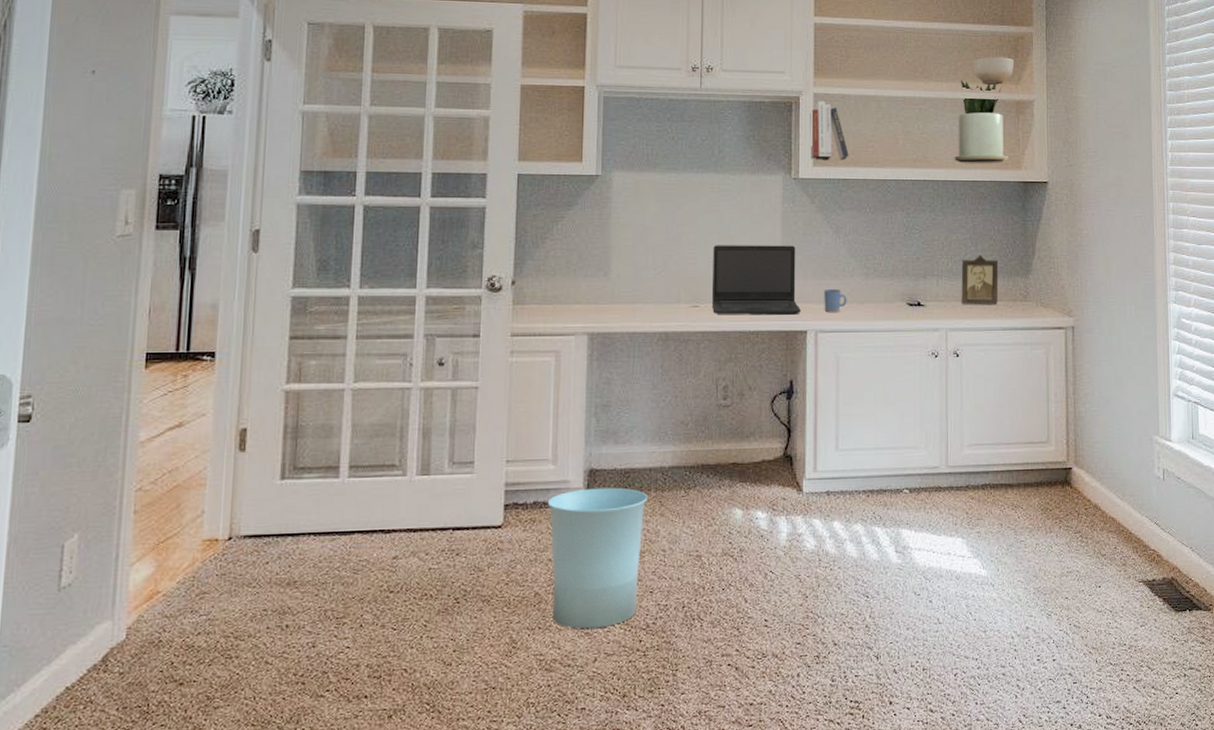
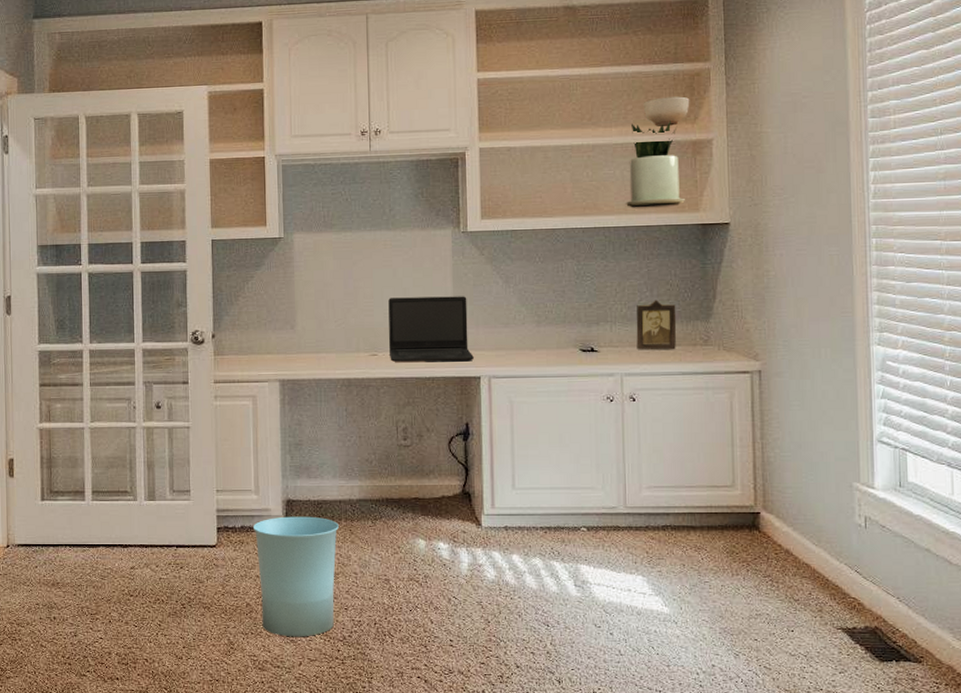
books: present [810,101,849,161] -> none [476,155,517,213]
mug: present [824,288,847,312] -> none [496,336,519,359]

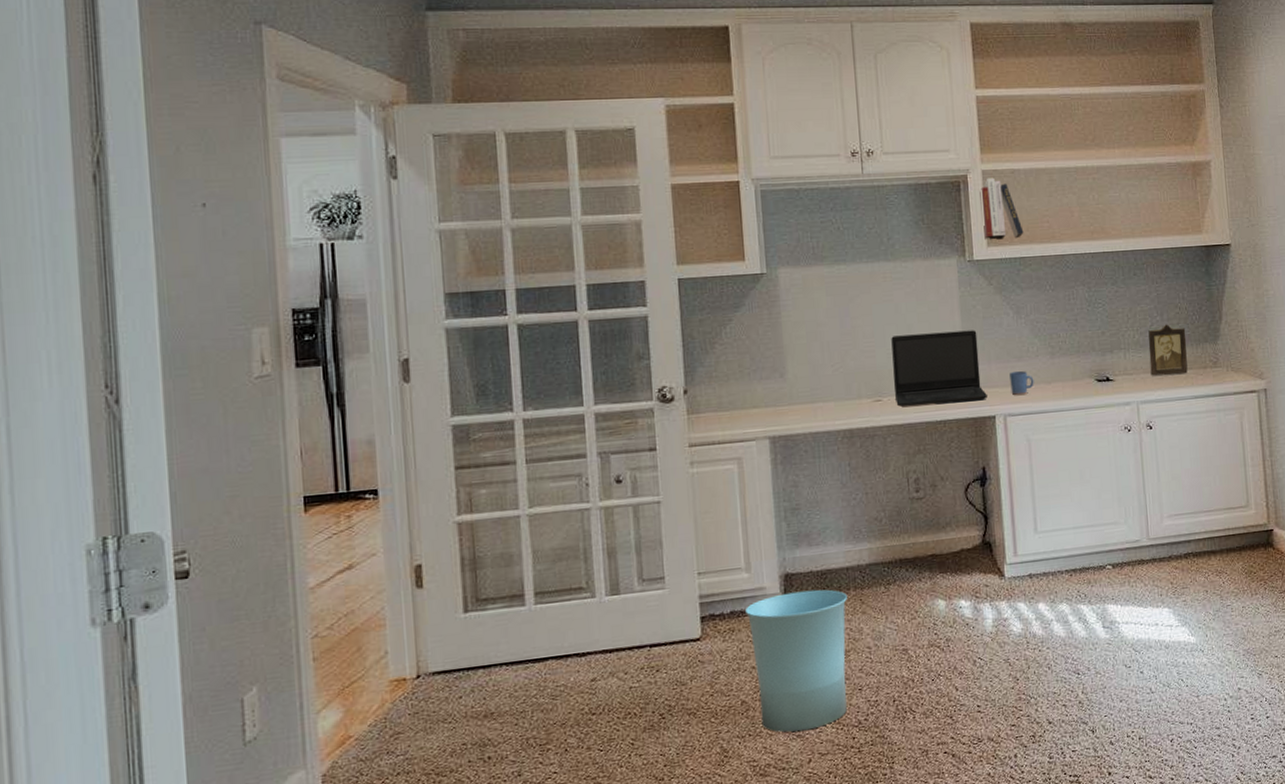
books: none [476,155,517,213] -> present [979,177,1024,240]
mug: none [496,336,519,359] -> present [1009,370,1034,395]
planter: present [625,119,685,209] -> none [1131,141,1188,232]
bowl: present [642,96,690,126] -> none [1142,118,1188,148]

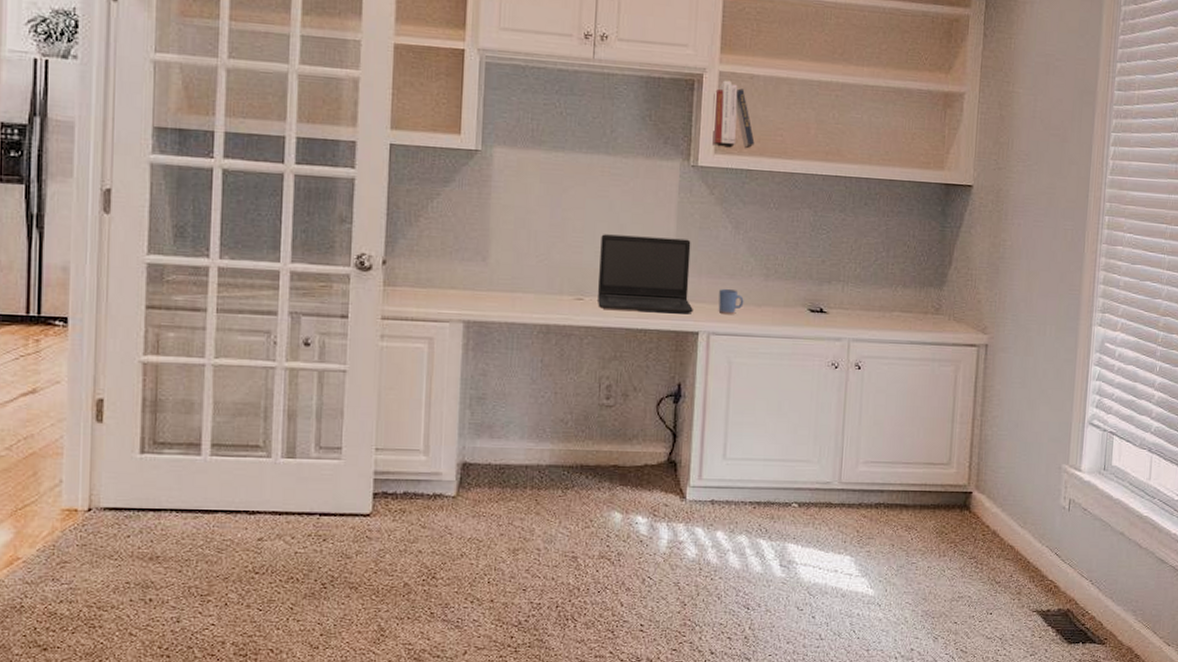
waste bin: present [744,589,847,733] -> none [417,482,523,622]
photo frame: present [1148,324,1188,376] -> none [867,261,911,317]

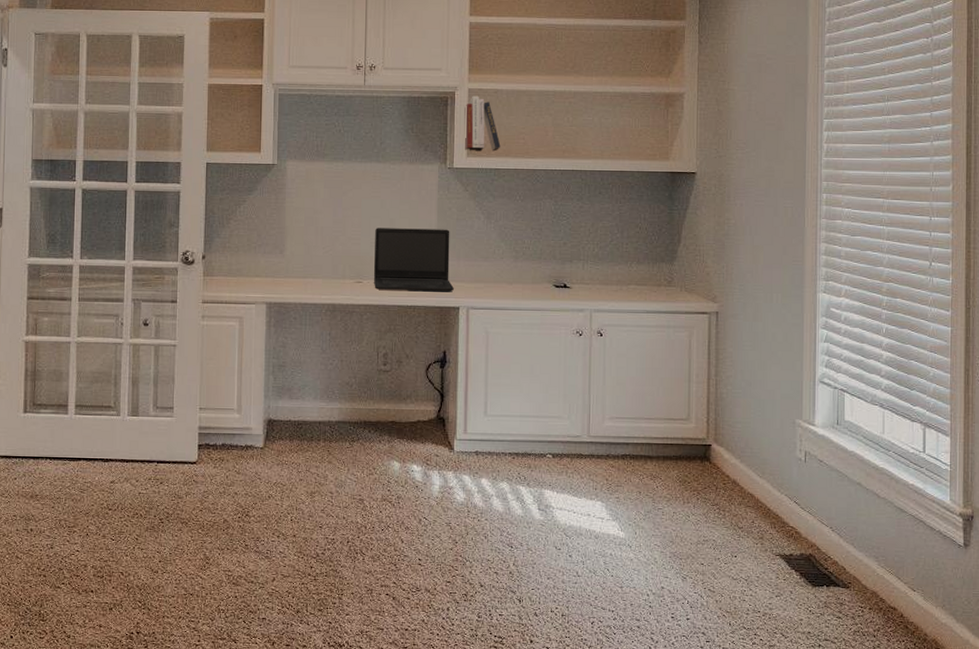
mug: present [718,288,744,314] -> none [475,269,497,291]

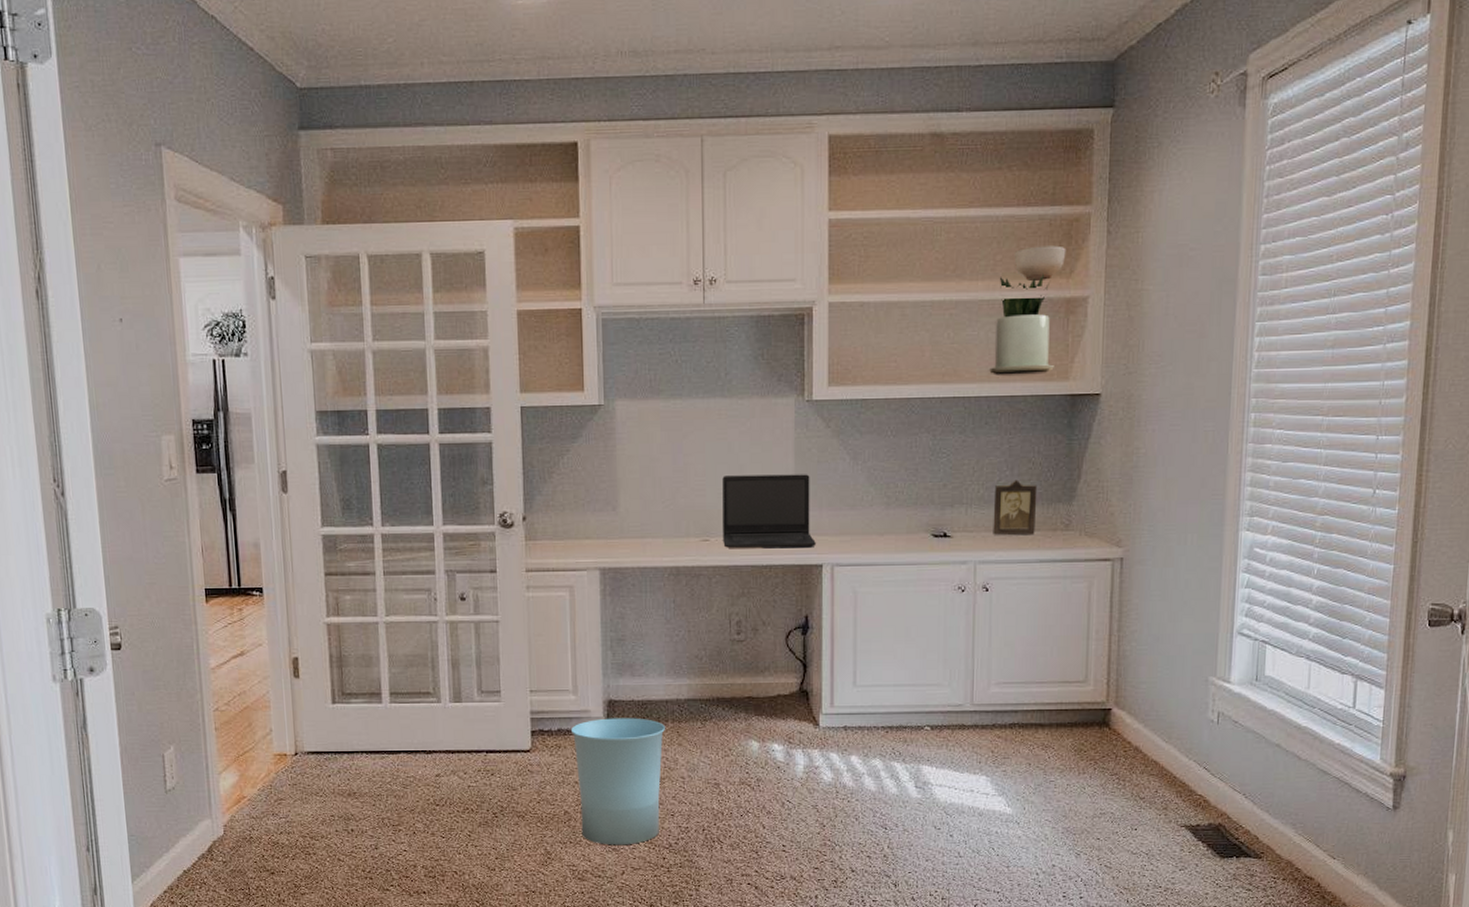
waste bin: none [233,435,317,554] -> present [570,718,665,846]
books: present [464,95,501,152] -> none [824,310,868,379]
planter: none [601,72,657,156] -> present [988,273,1054,377]
photo frame: none [606,241,644,289] -> present [993,480,1038,536]
bowl: none [621,51,665,78] -> present [1012,245,1066,281]

